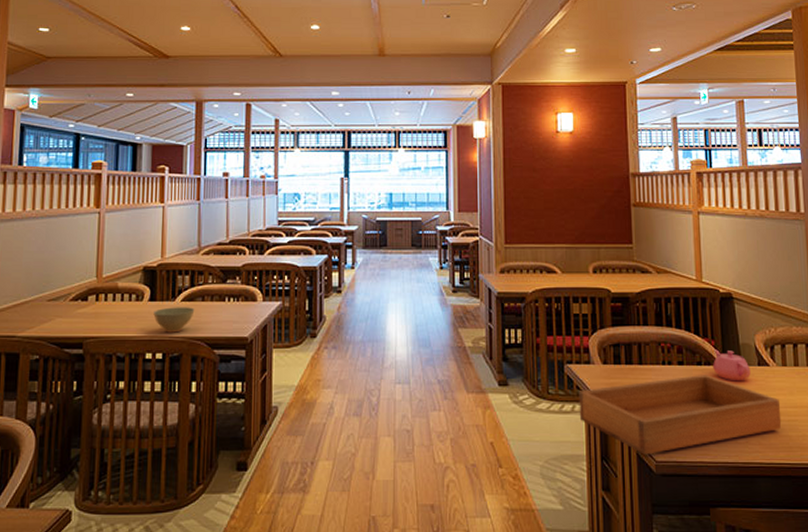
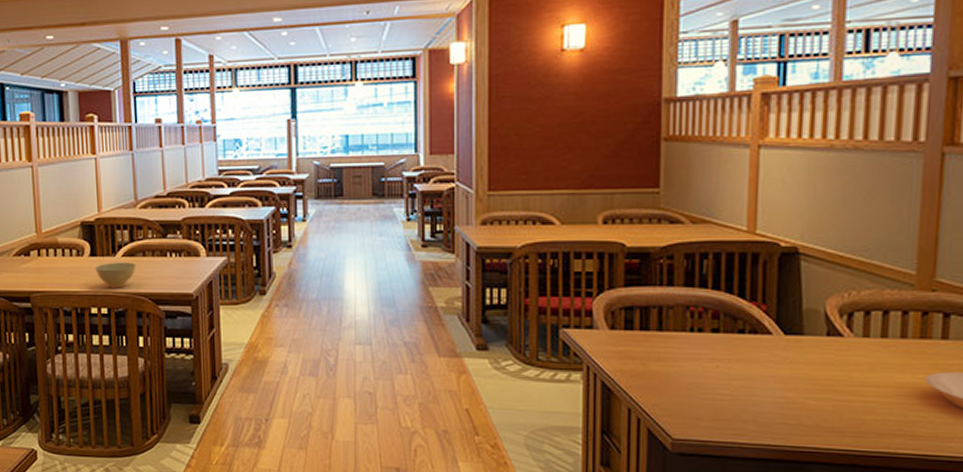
tray: present [578,375,782,455] -> none [576,345,854,431]
teapot: present [713,349,751,381] -> none [761,315,815,354]

